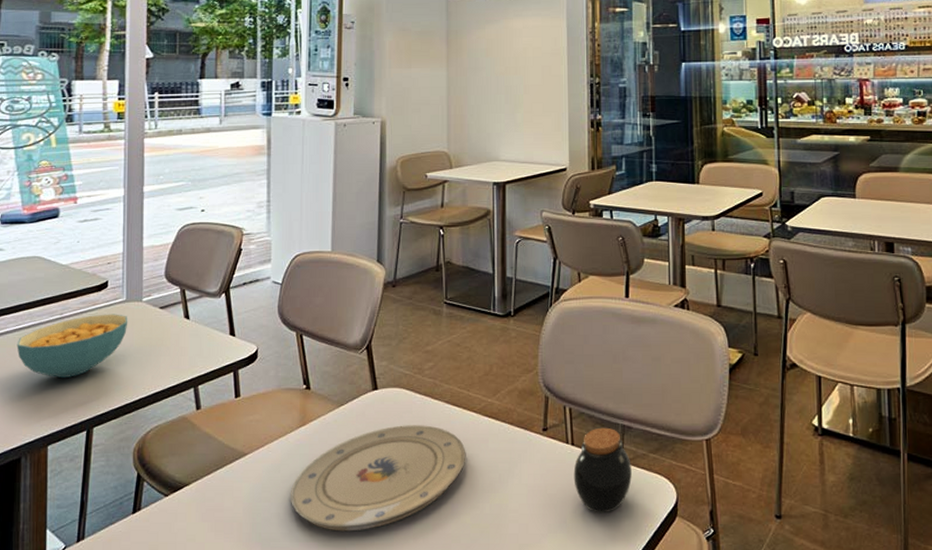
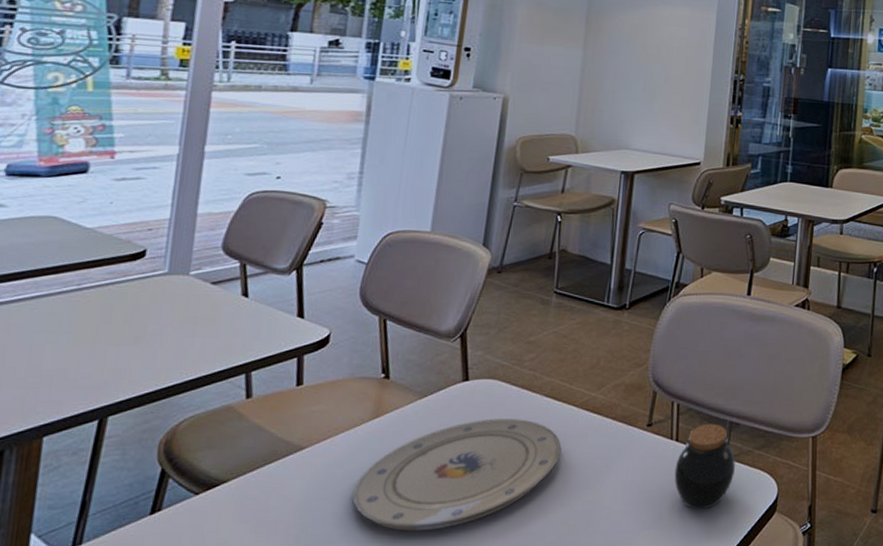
cereal bowl: present [16,314,128,379] -> none [12,287,169,359]

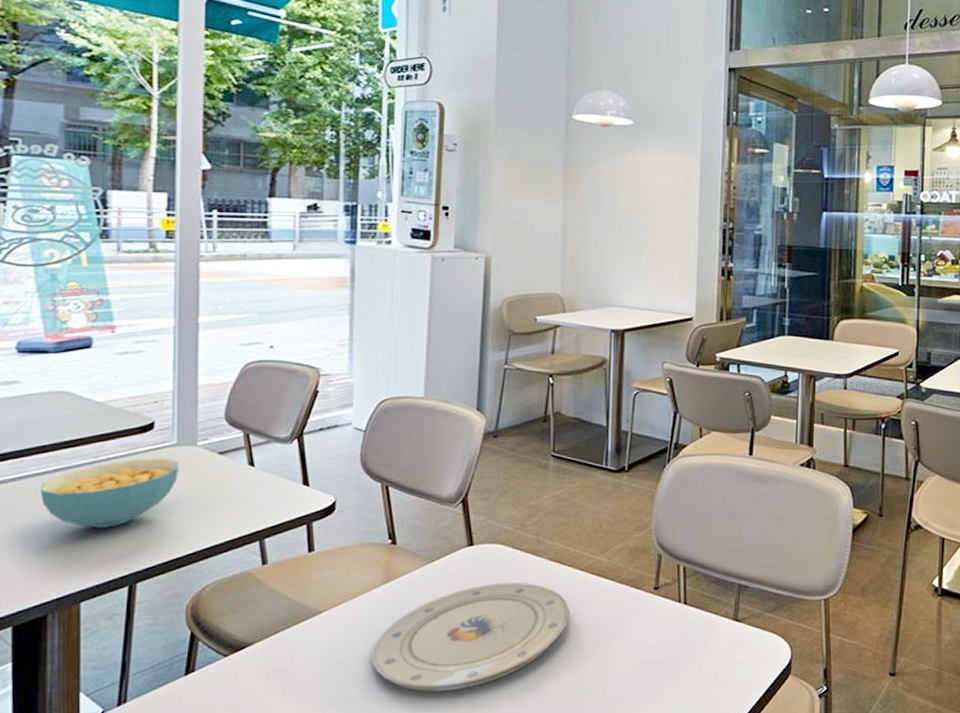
cereal bowl: none [12,287,169,359] -> present [40,458,180,529]
jar: present [674,423,736,510] -> none [684,586,746,672]

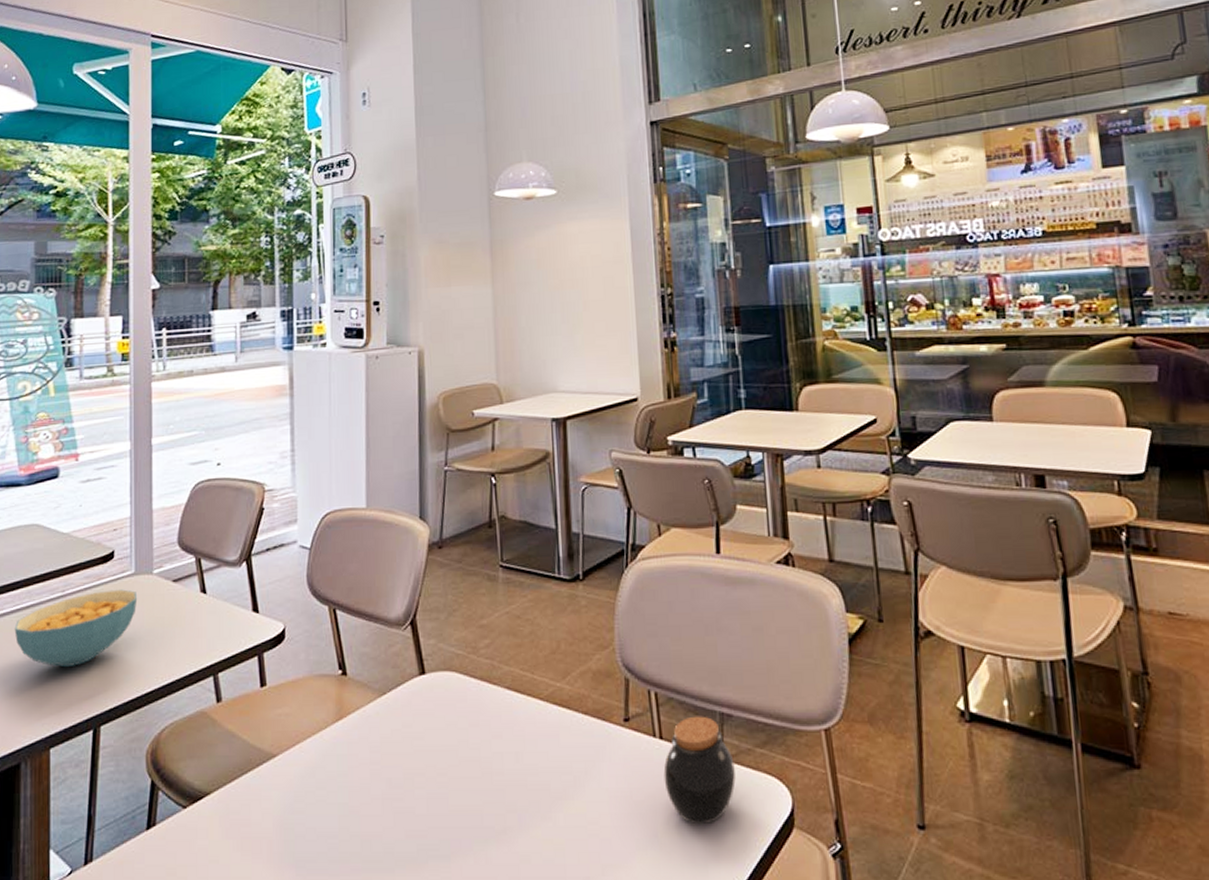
plate: present [370,583,570,692] -> none [327,716,534,850]
jar: none [684,586,746,672] -> present [663,716,736,825]

